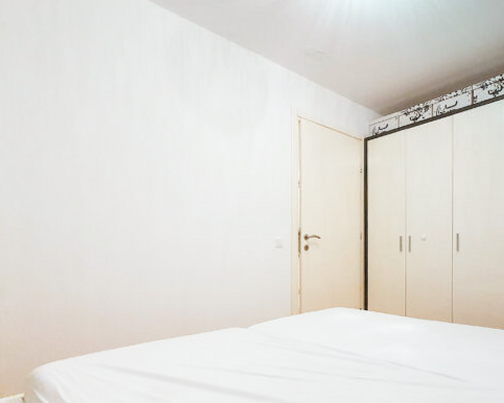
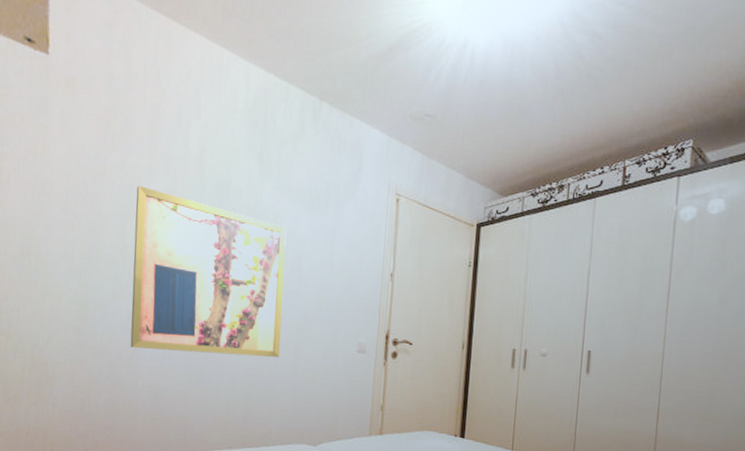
wall art: none [70,115,211,257] -> present [130,185,287,358]

